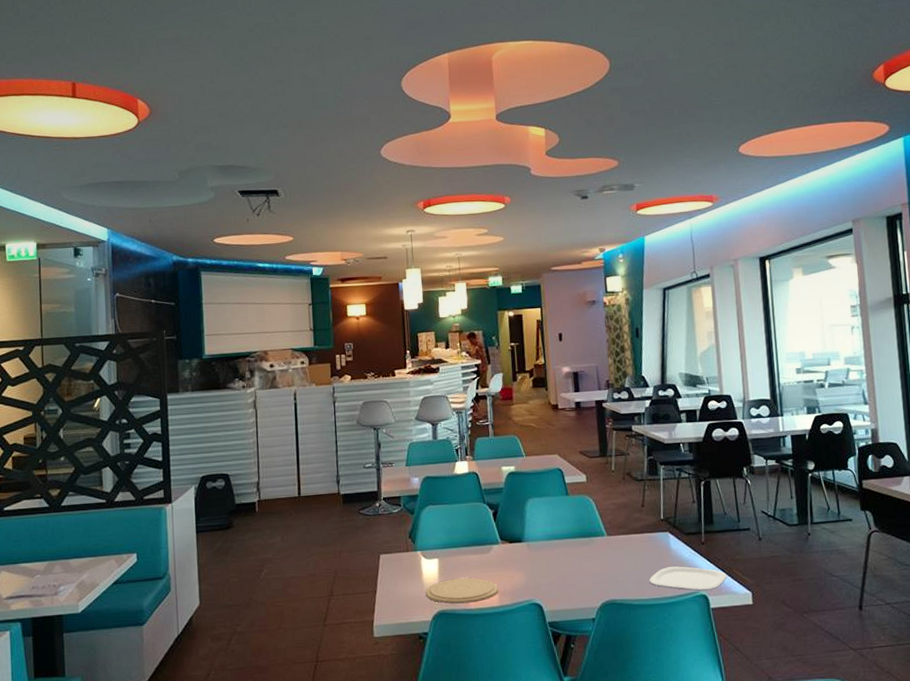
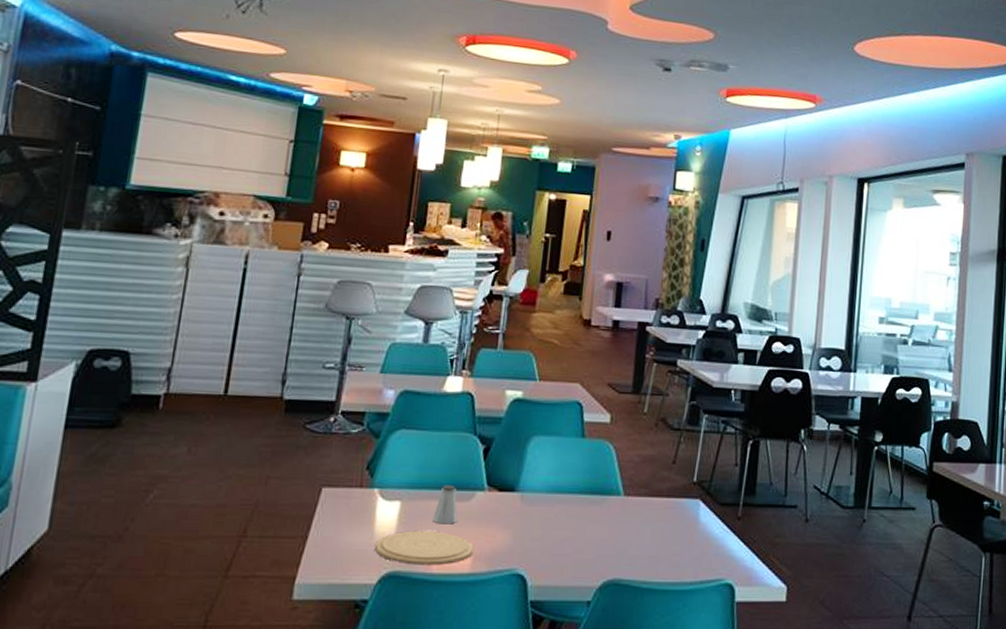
saltshaker: none [464,542,482,572] -> present [433,485,458,525]
plate: present [649,566,727,591] -> none [666,544,761,579]

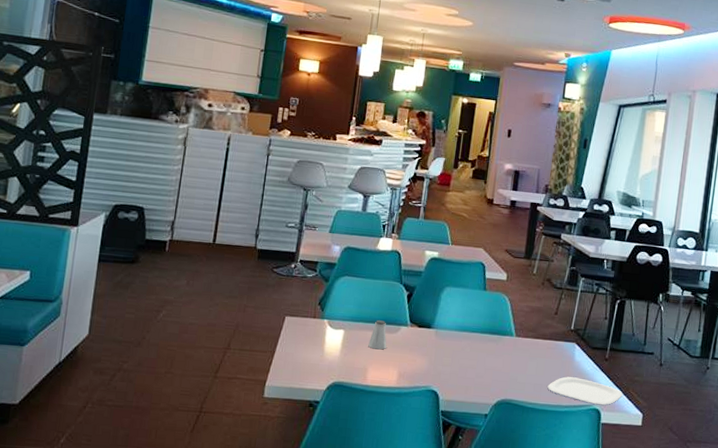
plate: present [374,531,474,565] -> none [324,352,399,379]
plate: none [666,544,761,579] -> present [547,376,623,406]

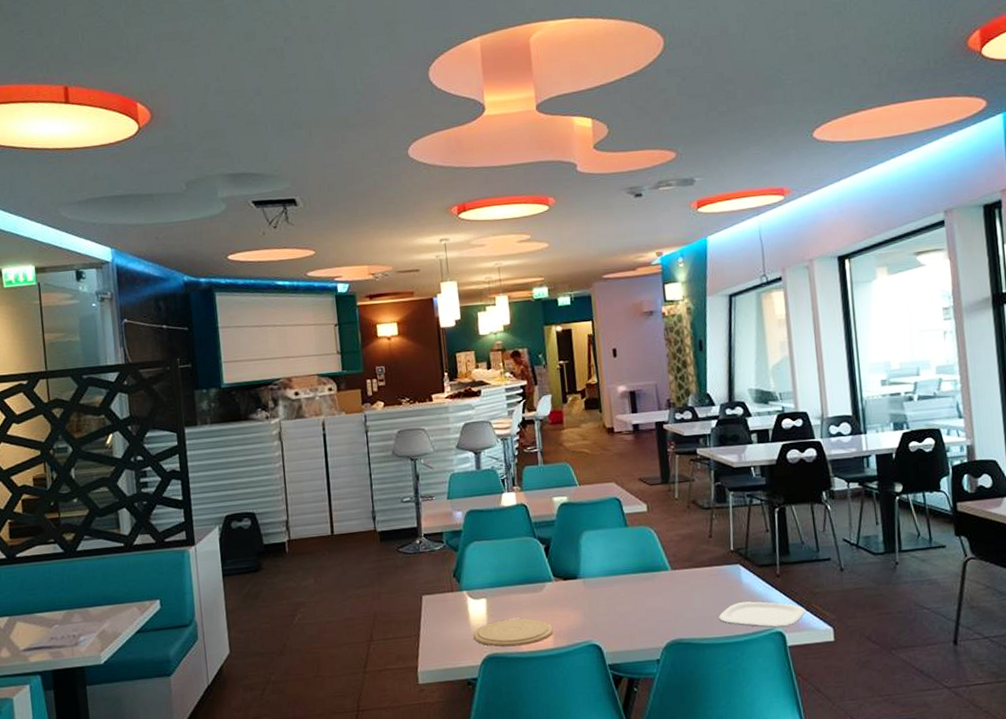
plate: none [324,352,399,379] -> present [473,618,554,647]
saltshaker: present [368,320,387,350] -> none [514,580,535,613]

